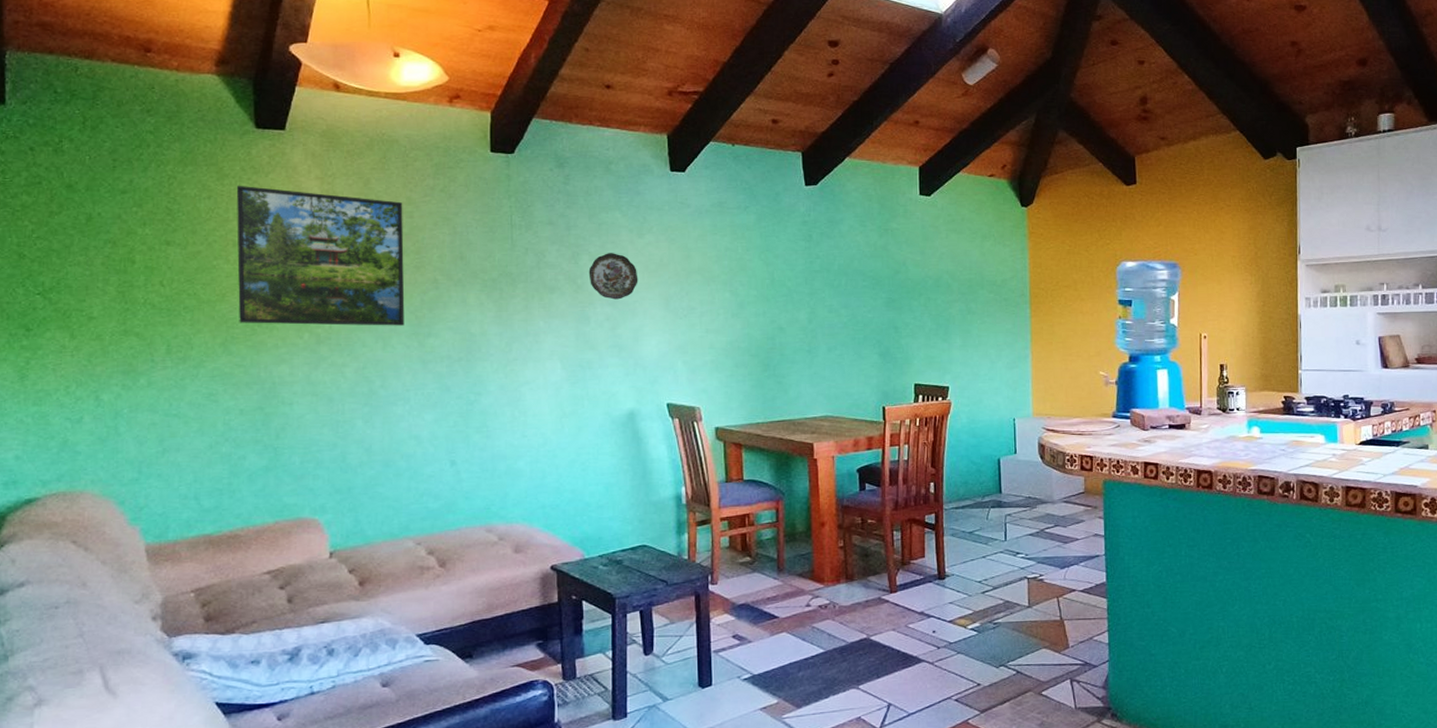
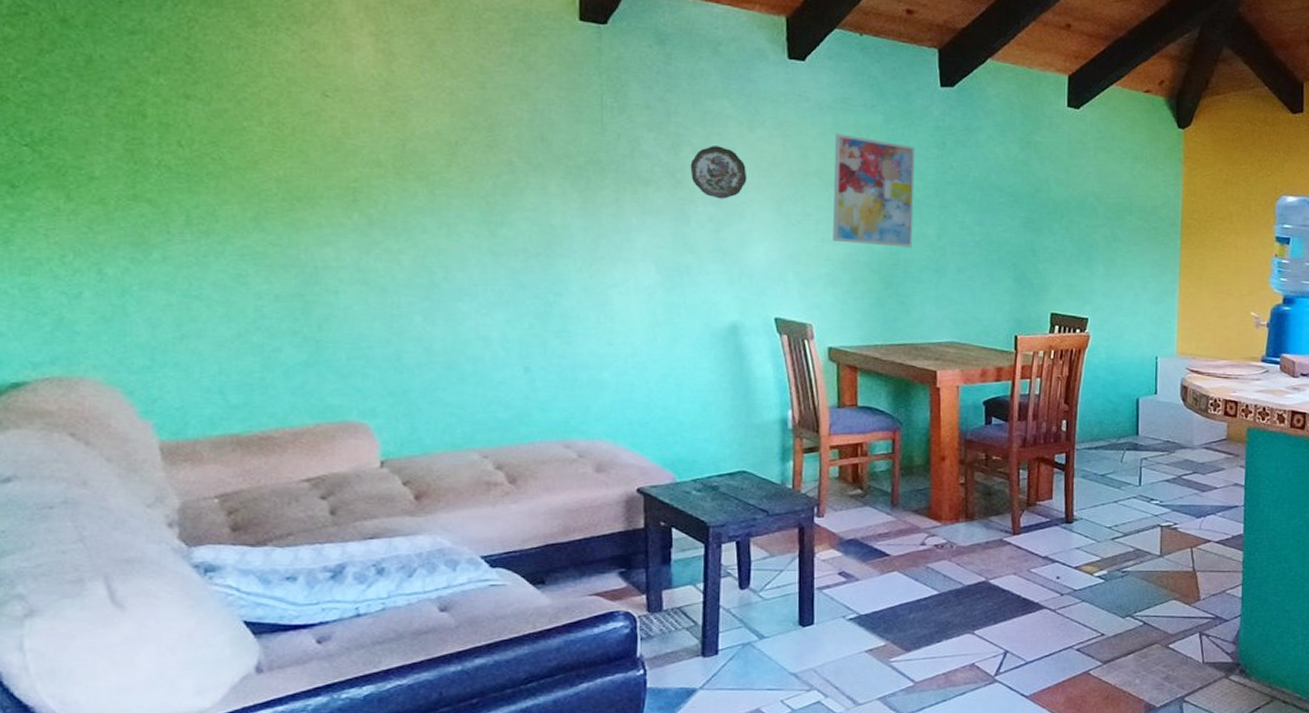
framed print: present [236,185,405,326] -> none [272,35,474,212]
wall art: none [714,234,786,332] -> present [833,133,916,248]

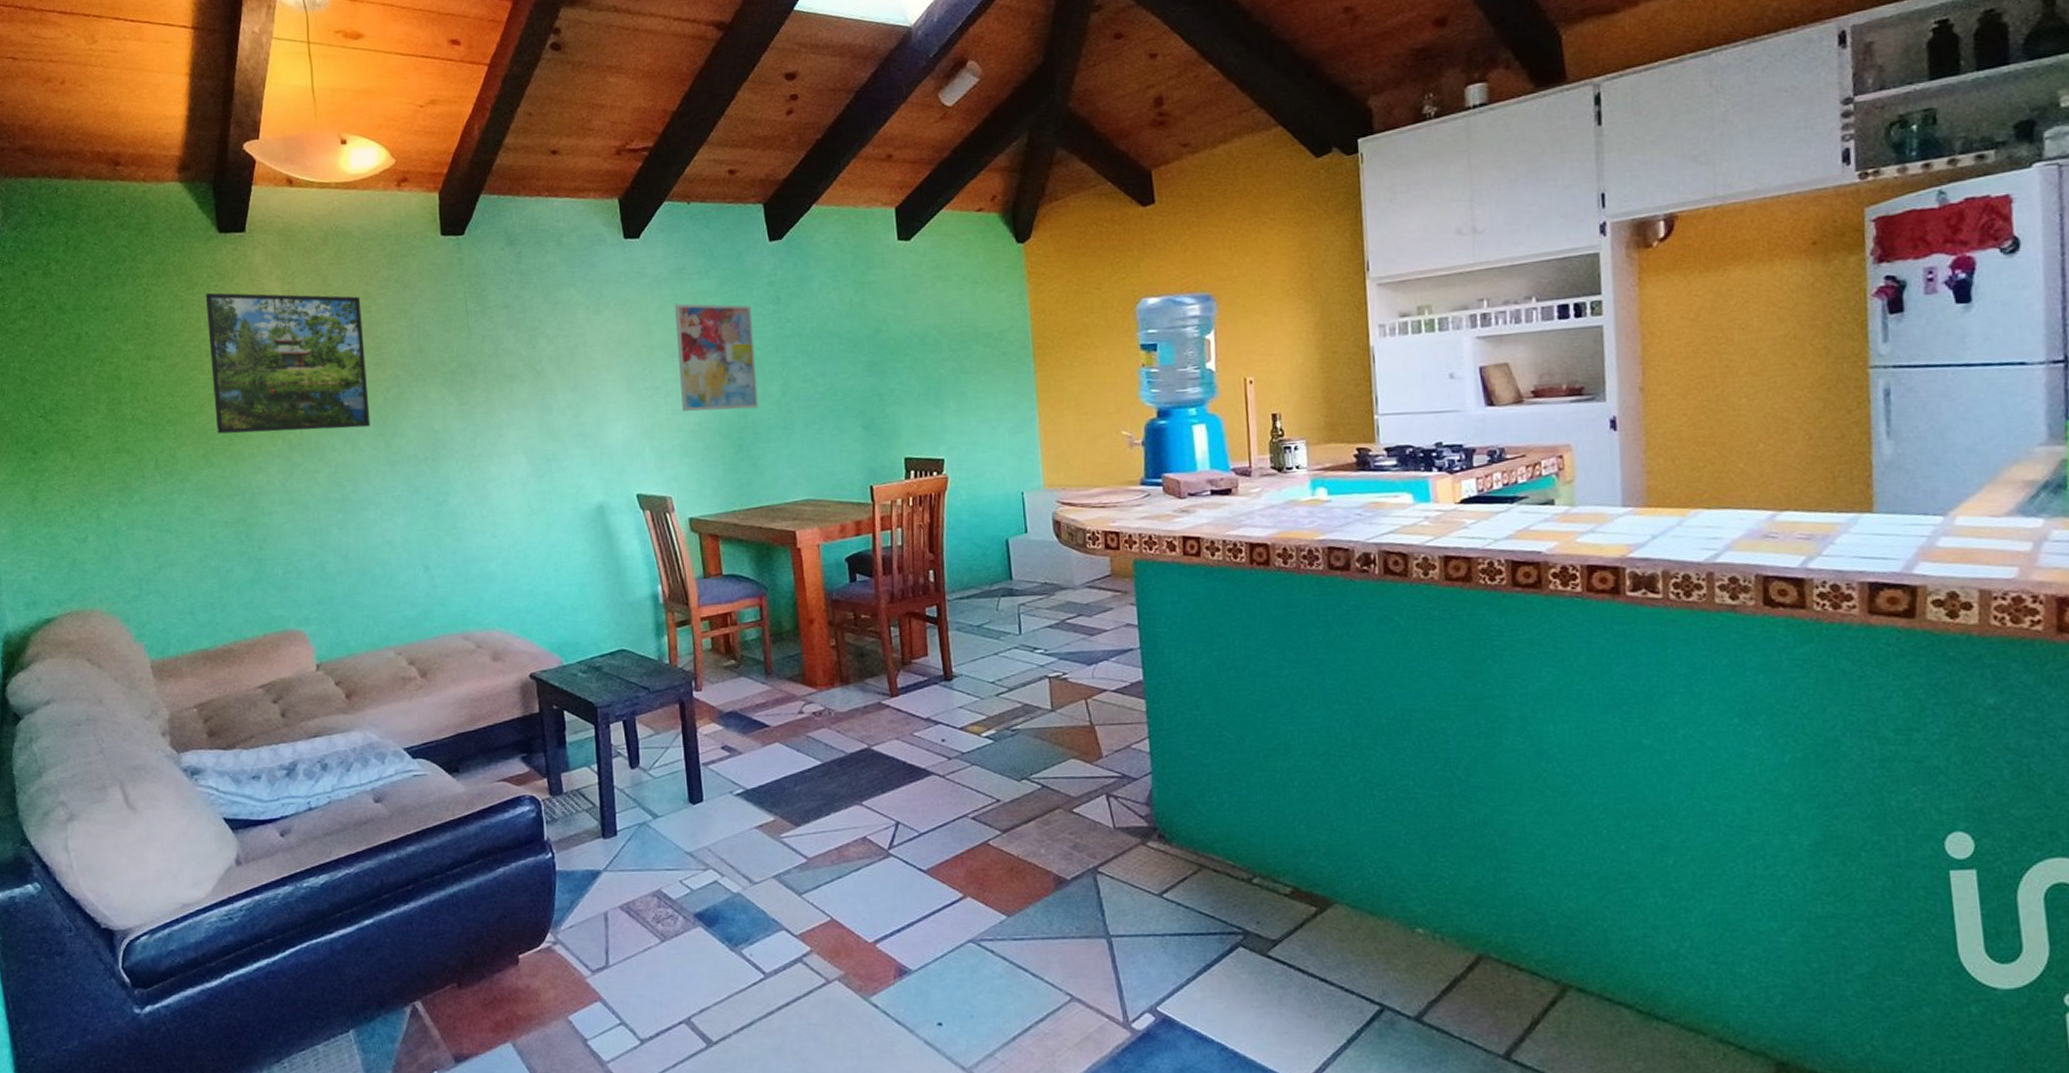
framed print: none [272,35,474,212] -> present [205,292,370,434]
decorative plate: present [690,146,747,199] -> none [547,333,599,385]

